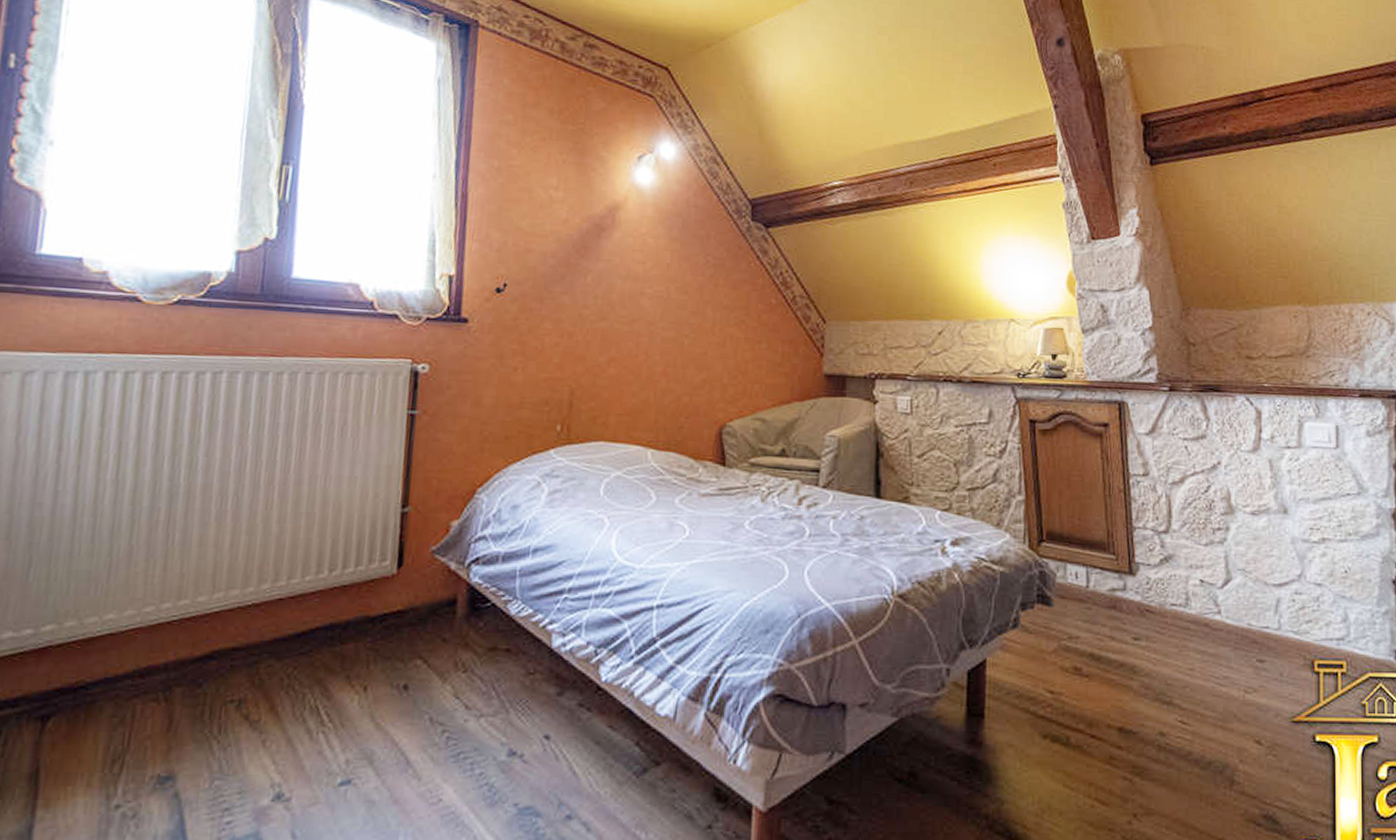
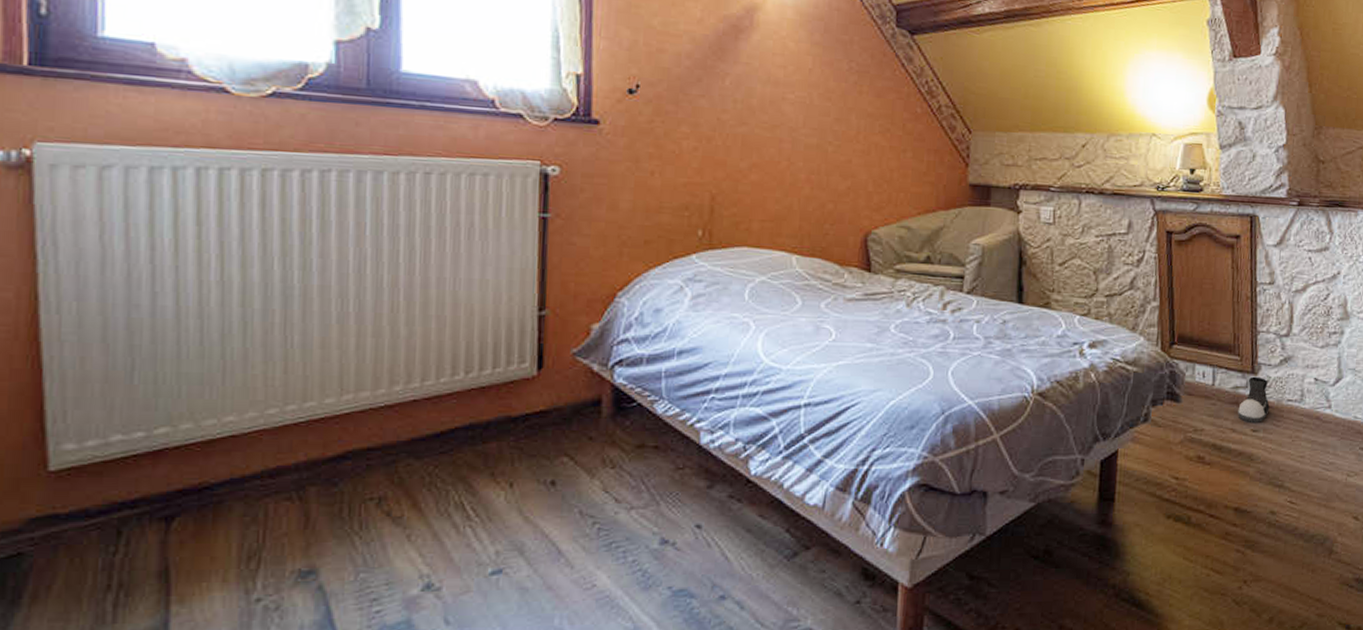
shoe: none [1116,577,1151,631] -> present [1238,376,1270,424]

